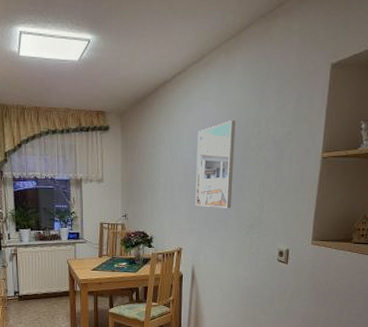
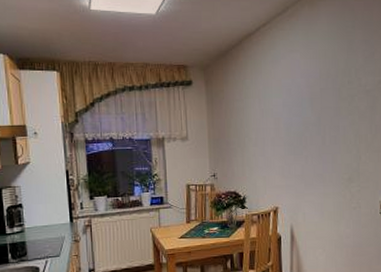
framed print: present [195,120,236,208] -> none [286,71,328,162]

